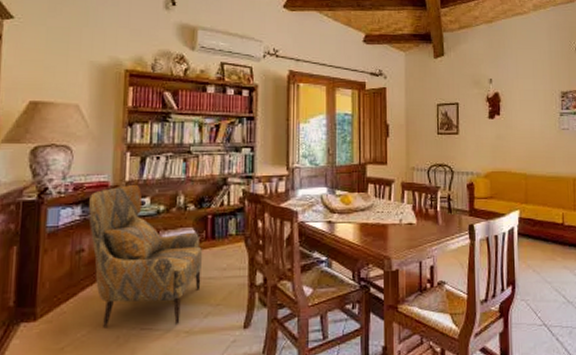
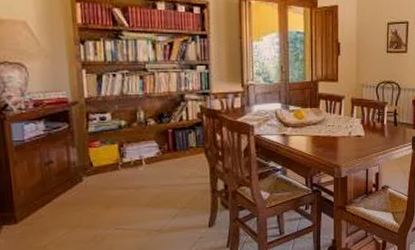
armchair: present [88,184,203,329] -> none [50,100,167,229]

